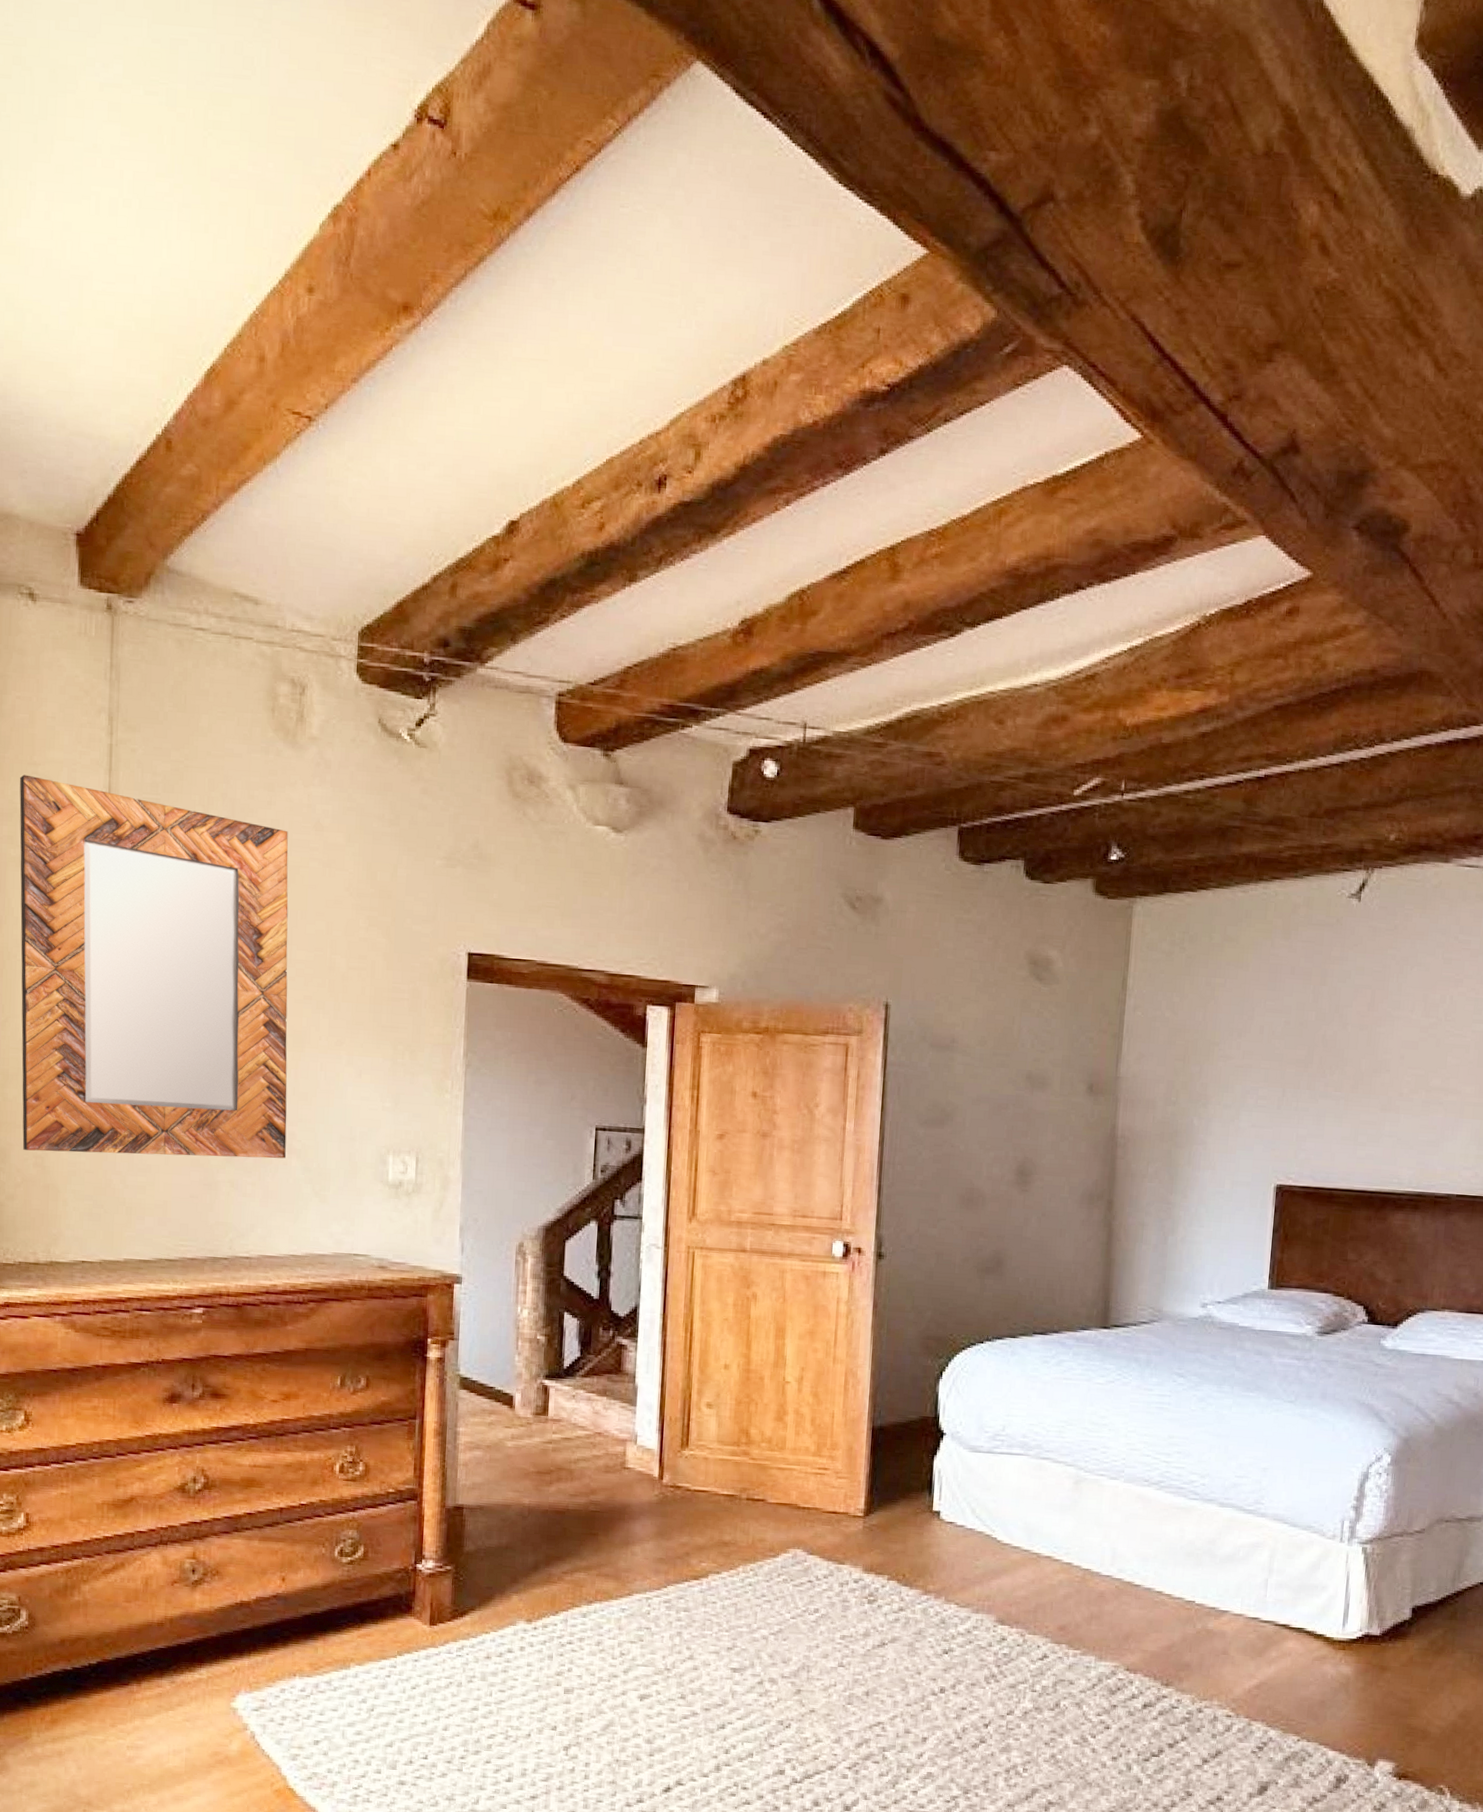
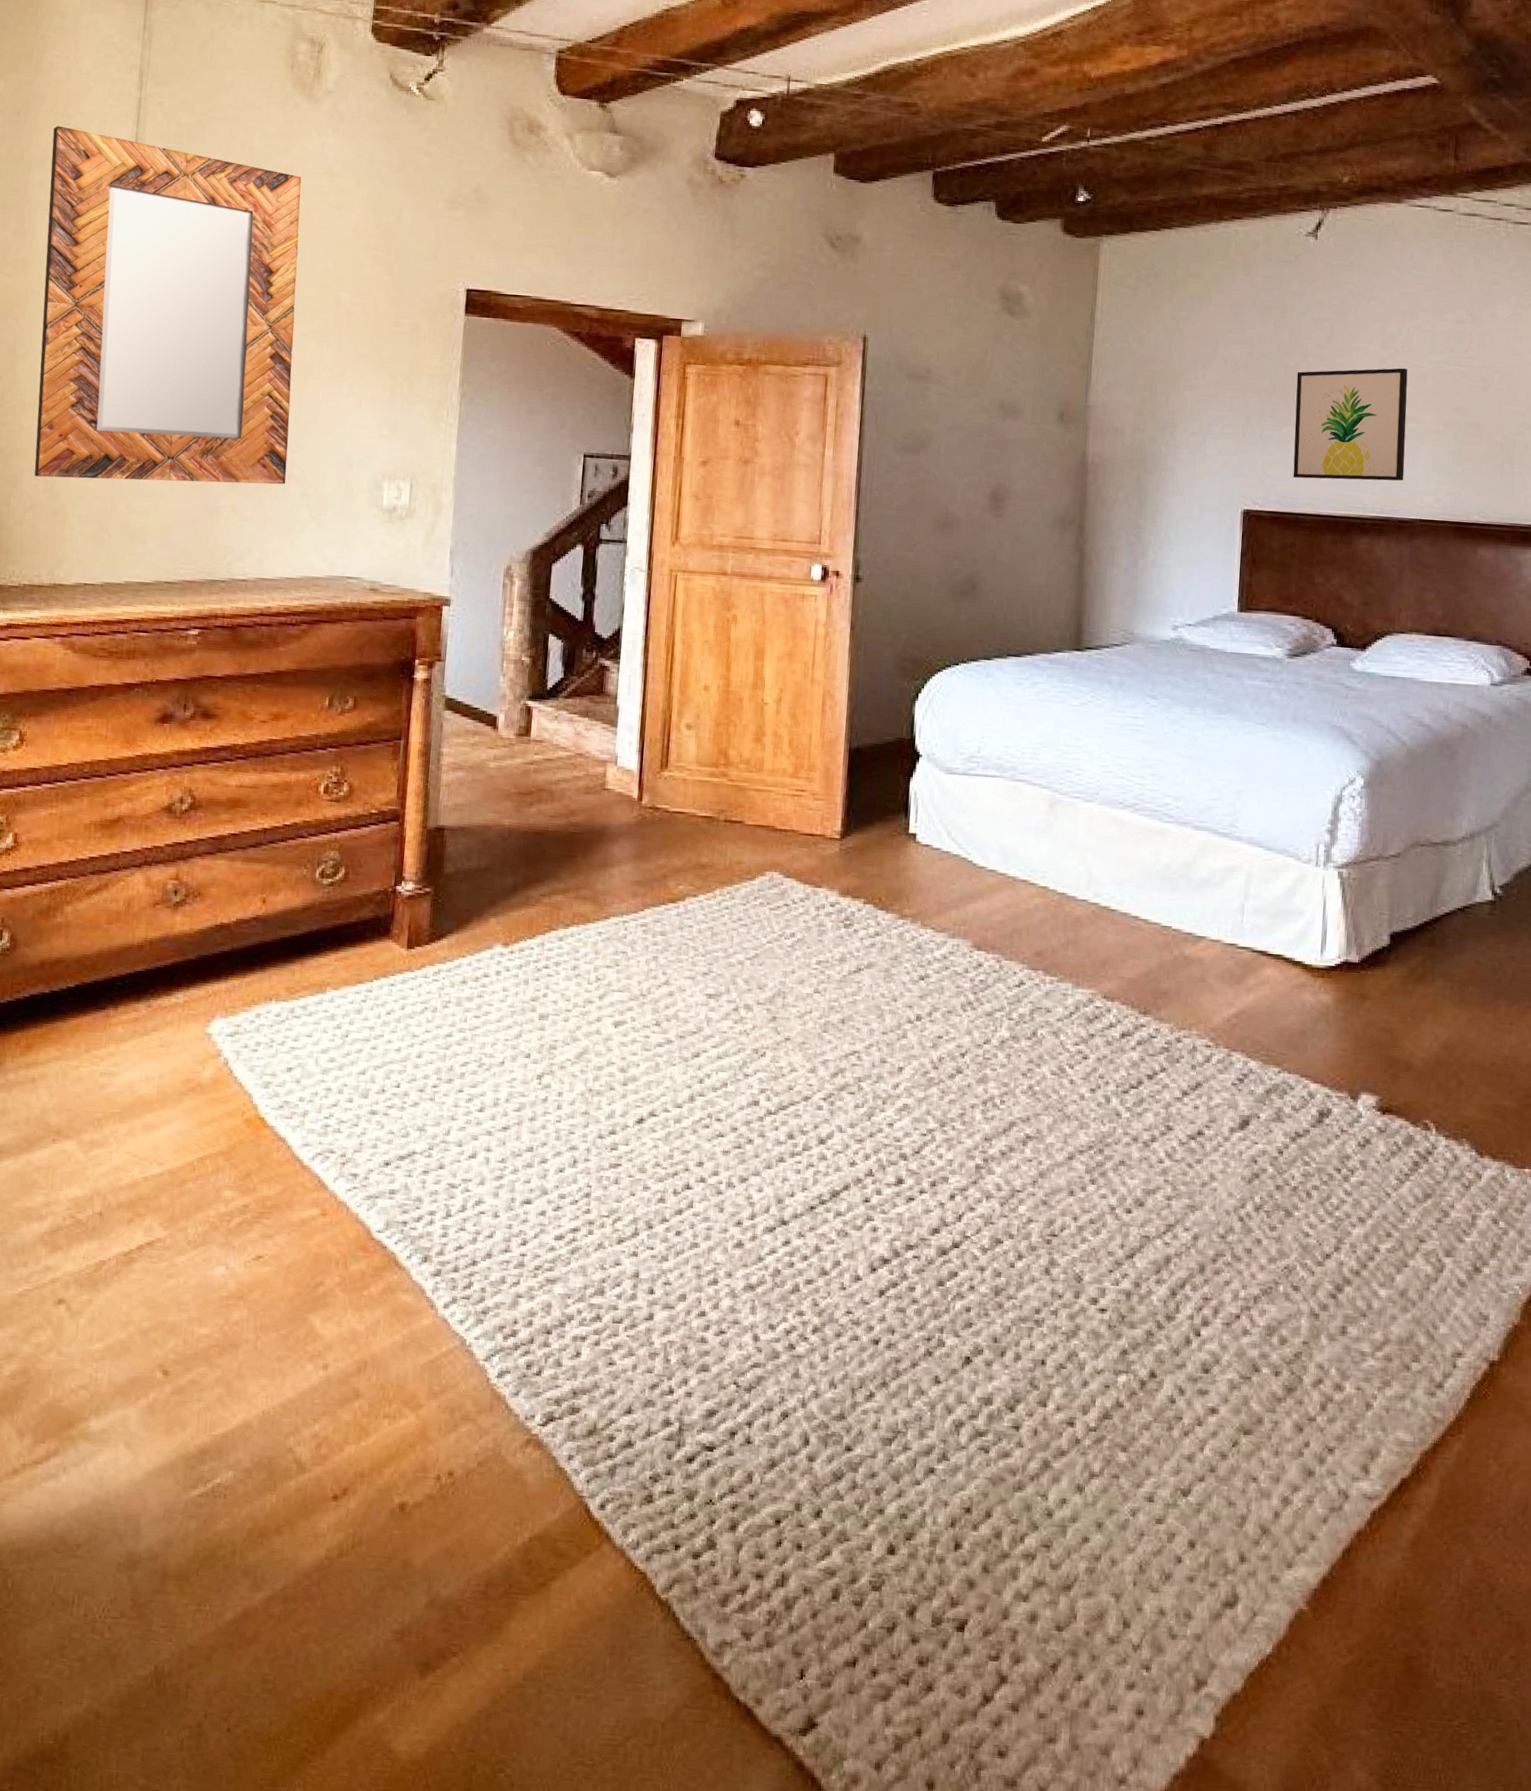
wall art: none [1328,1037,1450,1155] -> present [1293,368,1408,481]

